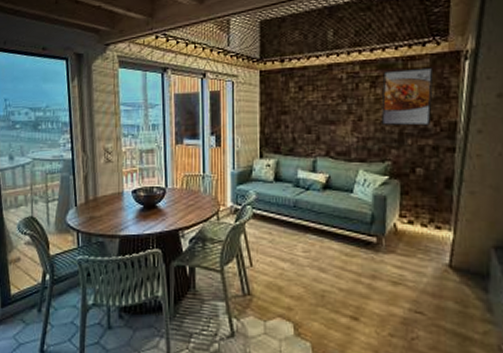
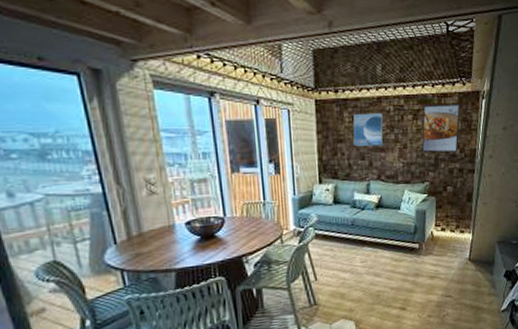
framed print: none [299,82,334,119] -> present [353,113,384,147]

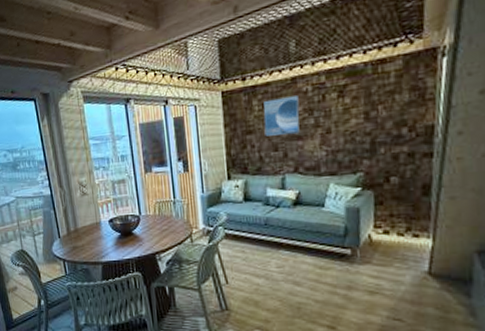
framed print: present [421,104,460,153] -> none [350,68,407,136]

